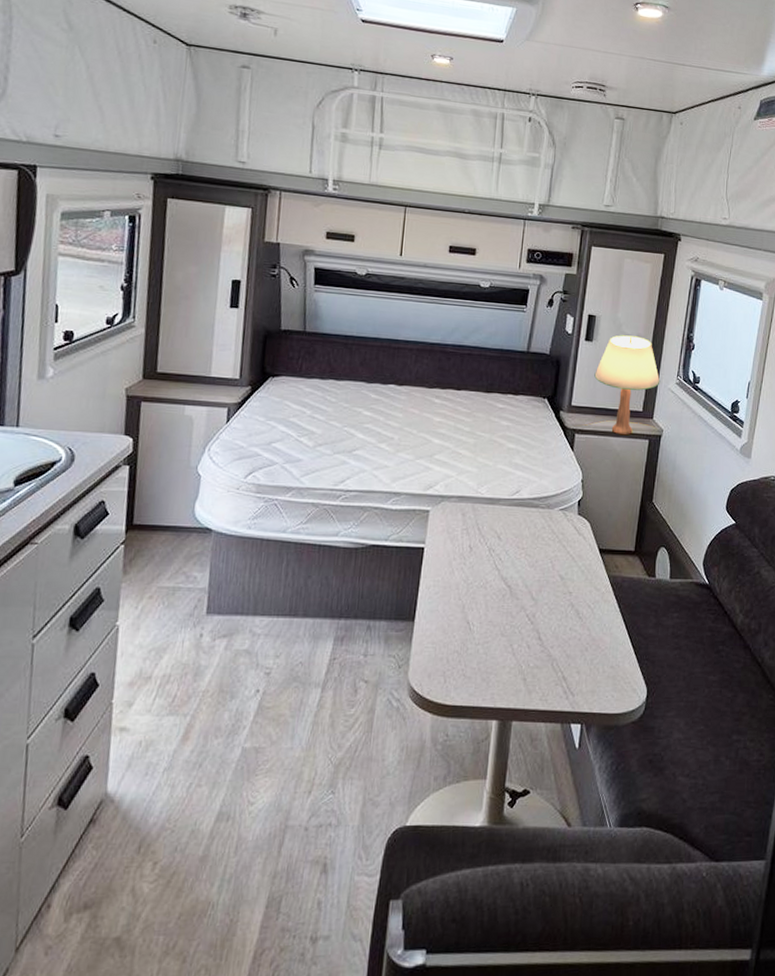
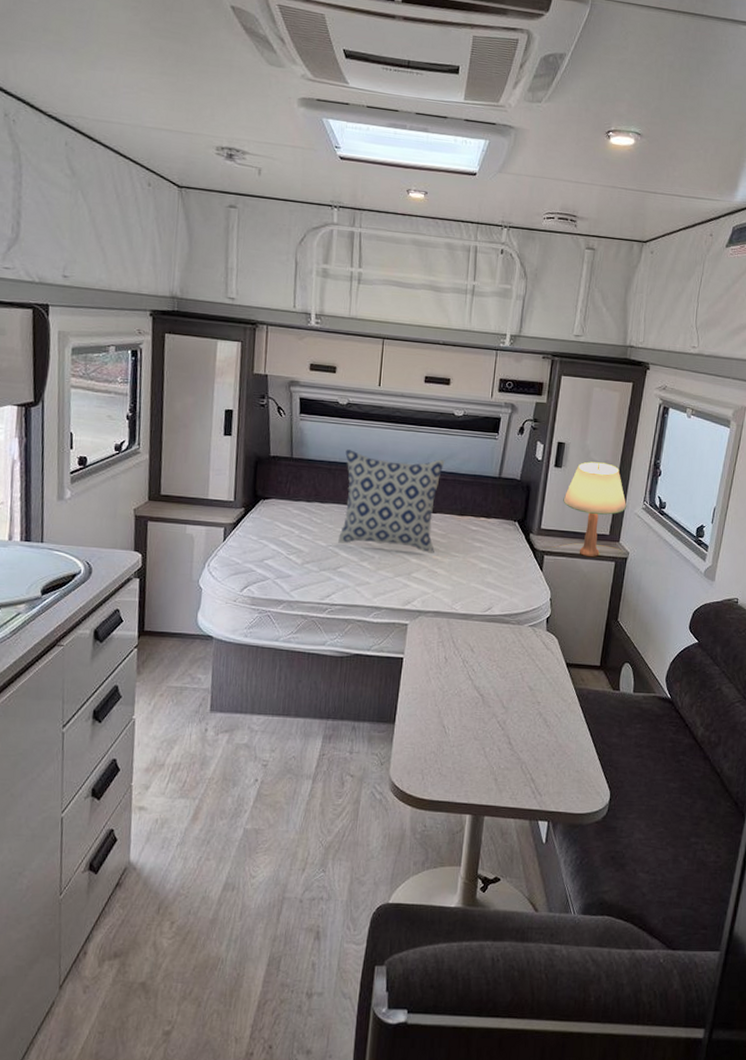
pillow: none [354,322,471,433] -> present [338,449,445,553]

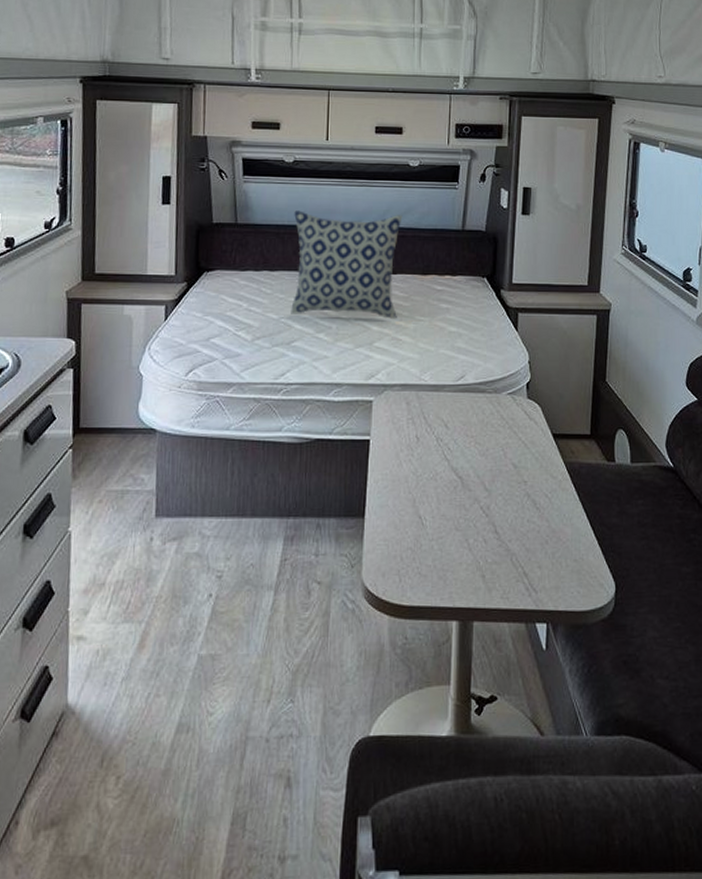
table lamp: present [563,461,627,558] -> none [534,206,605,312]

